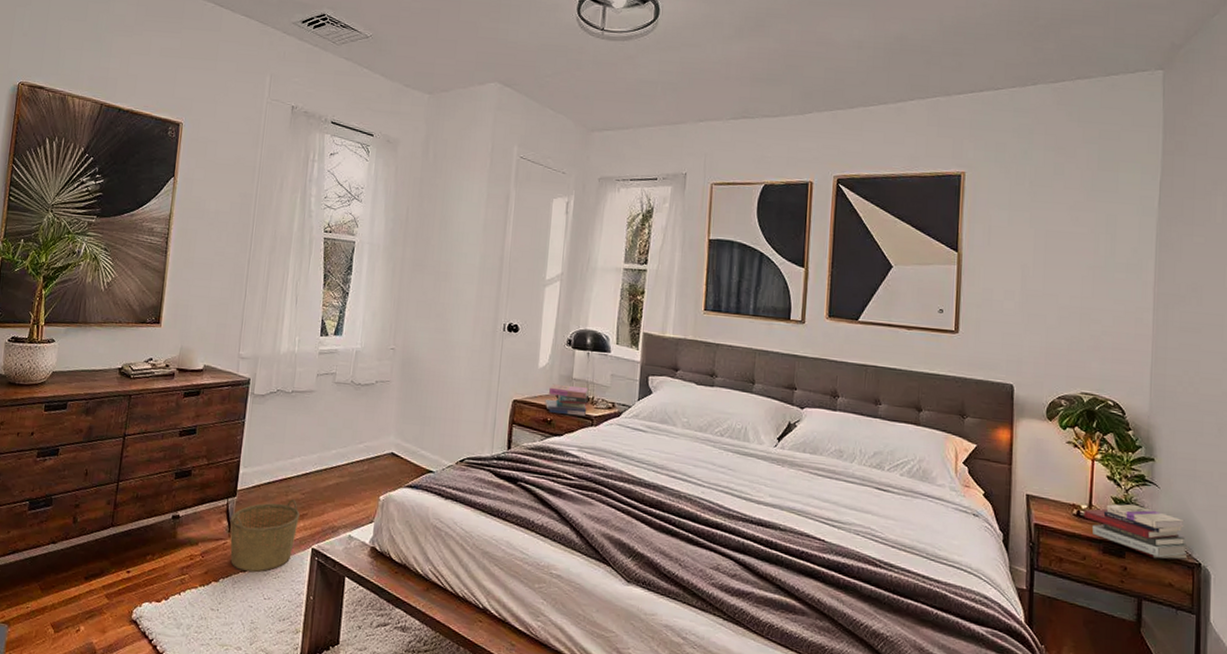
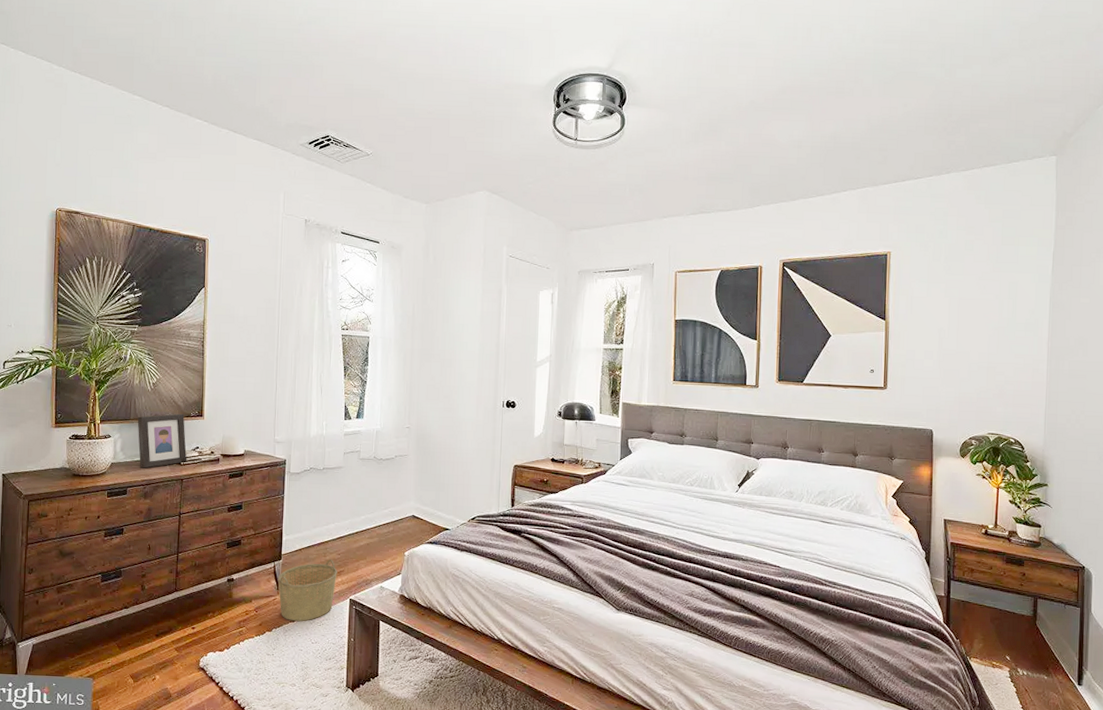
picture frame: none [84,319,140,380] -> present [137,413,187,468]
books: present [544,383,589,417] -> none [541,449,578,476]
books: present [1083,503,1188,559] -> none [990,522,1074,565]

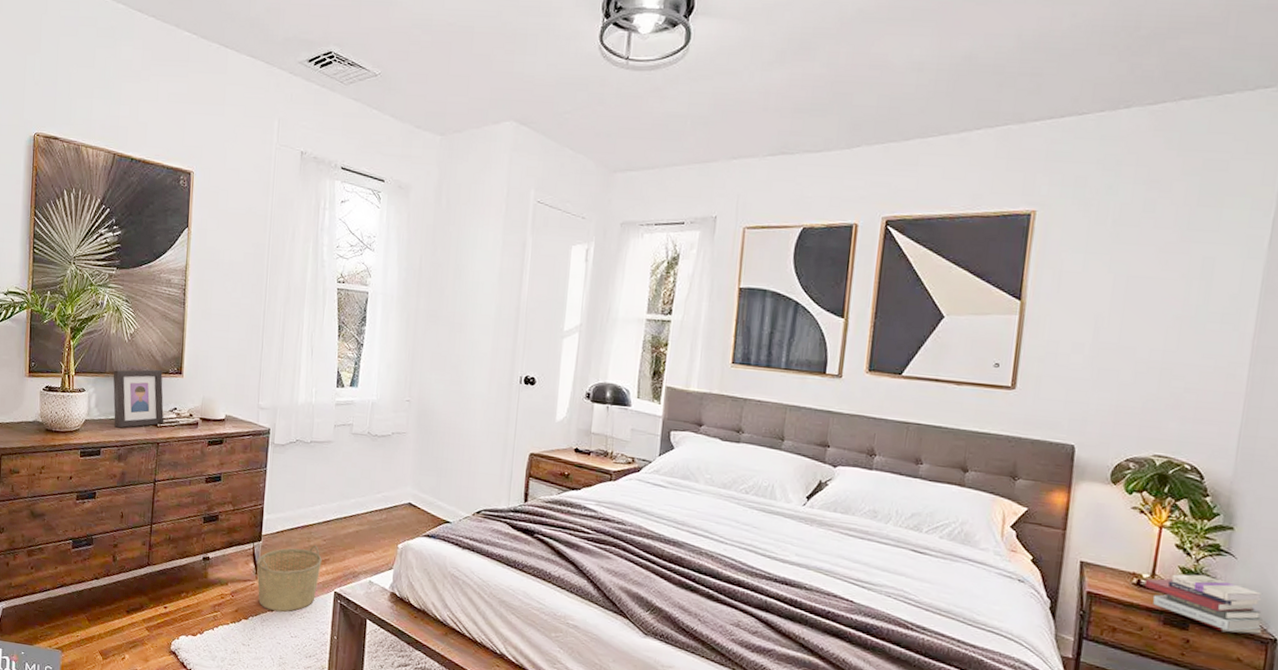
books: none [990,522,1074,565] -> present [1144,574,1263,634]

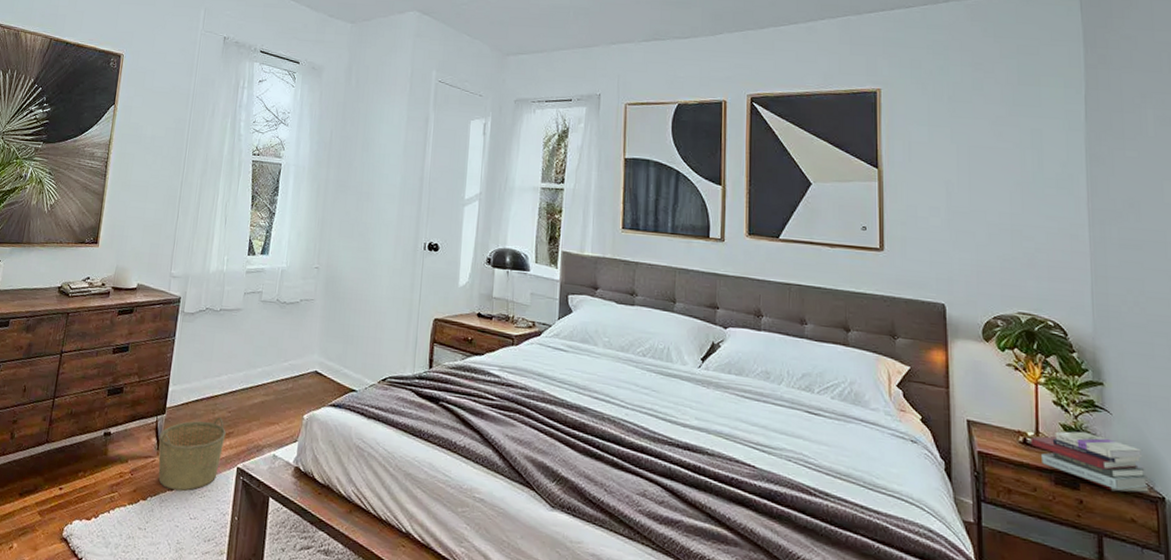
picture frame: present [113,369,164,428] -> none [26,239,79,298]

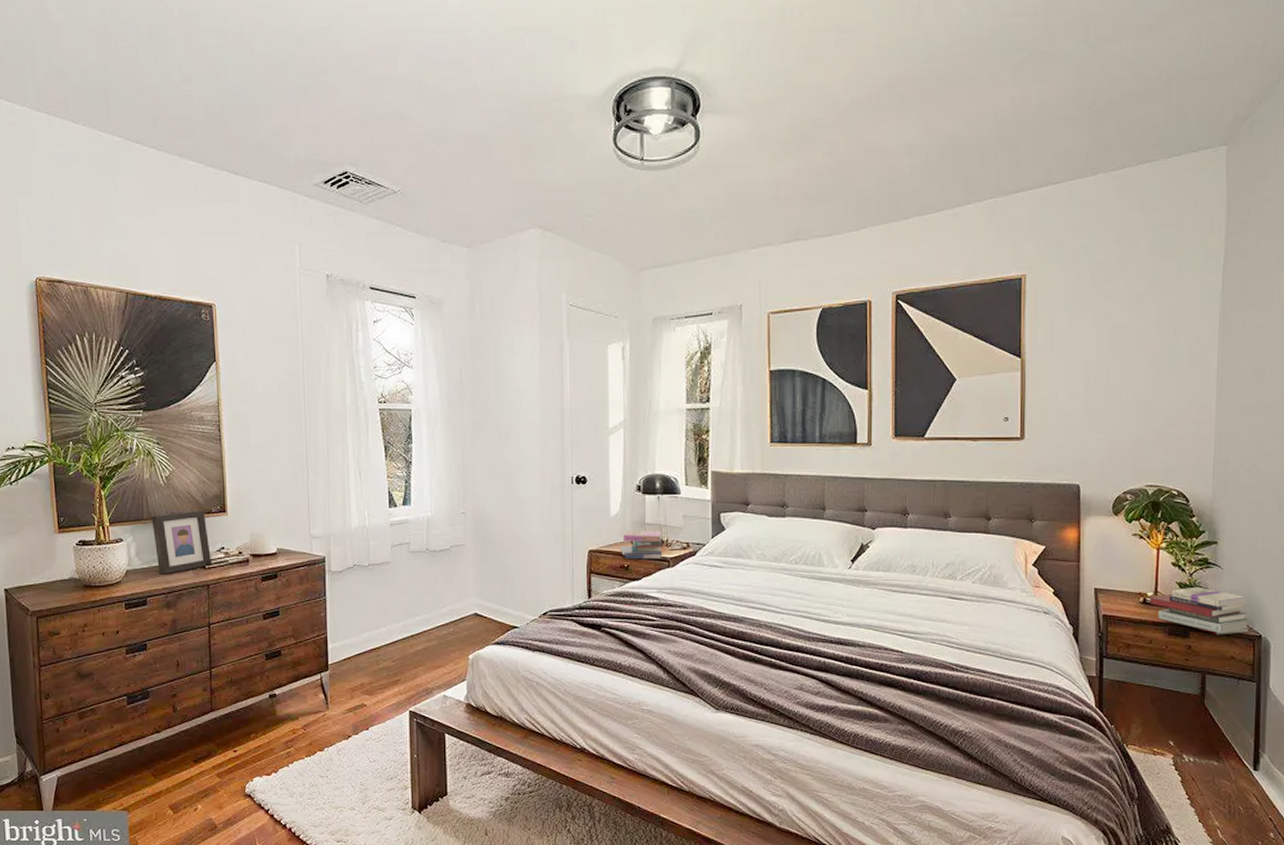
picture frame: none [26,239,79,298] -> present [151,510,211,575]
basket: present [158,417,226,491] -> none [326,667,393,739]
books: none [465,302,509,336] -> present [620,530,663,559]

